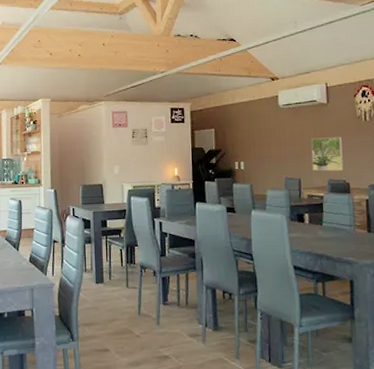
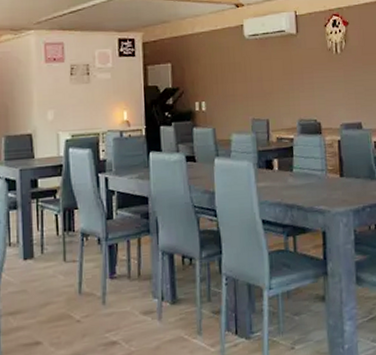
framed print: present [311,137,344,171] -> none [279,71,315,110]

